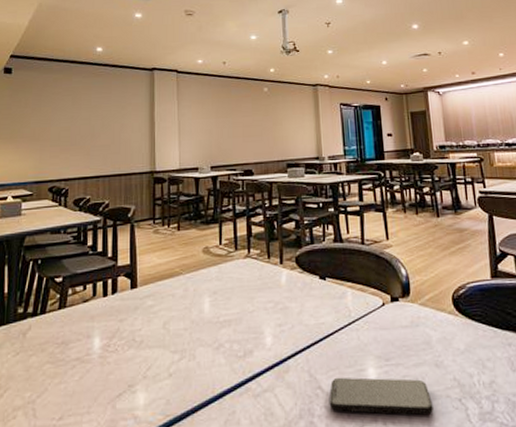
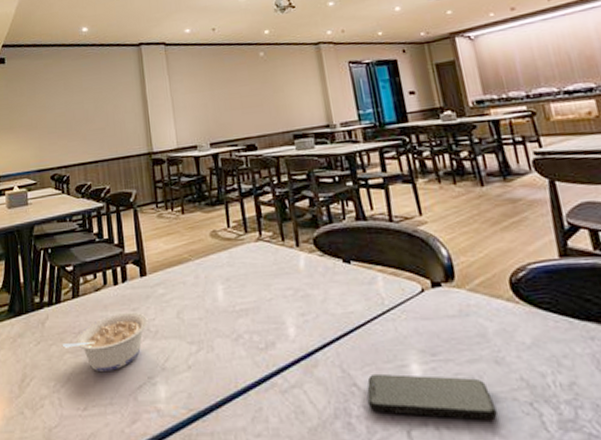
legume: none [42,322,134,382] -> present [62,312,148,373]

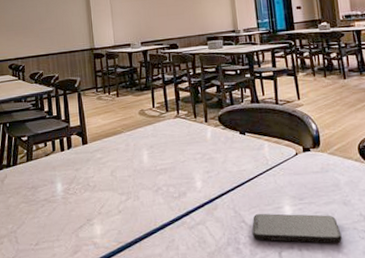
legume: present [62,312,148,373] -> none [18,171,88,217]

